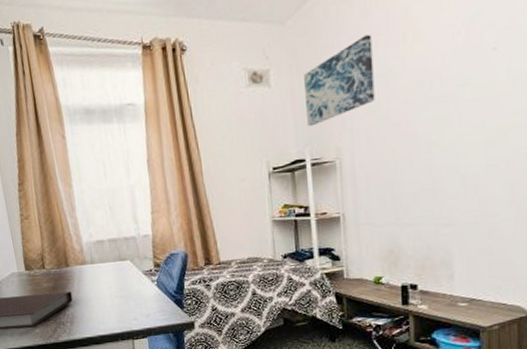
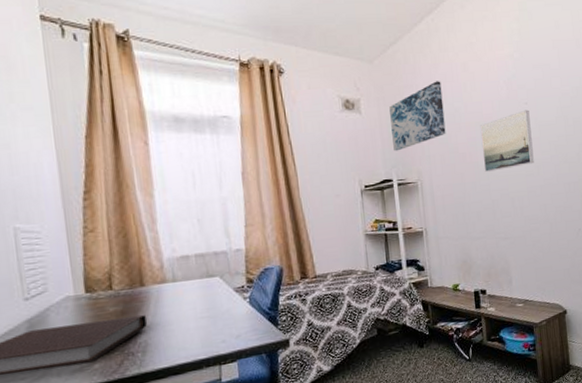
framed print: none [422,57,500,144] -> present [480,110,534,172]

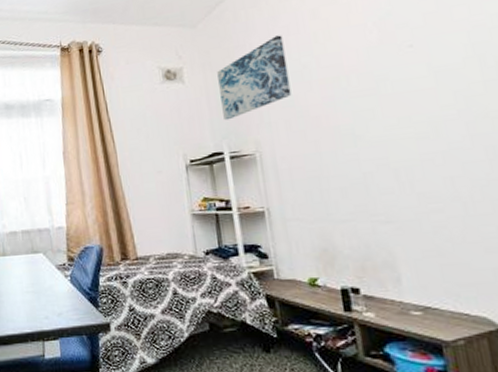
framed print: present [480,110,534,172] -> none [339,53,429,138]

